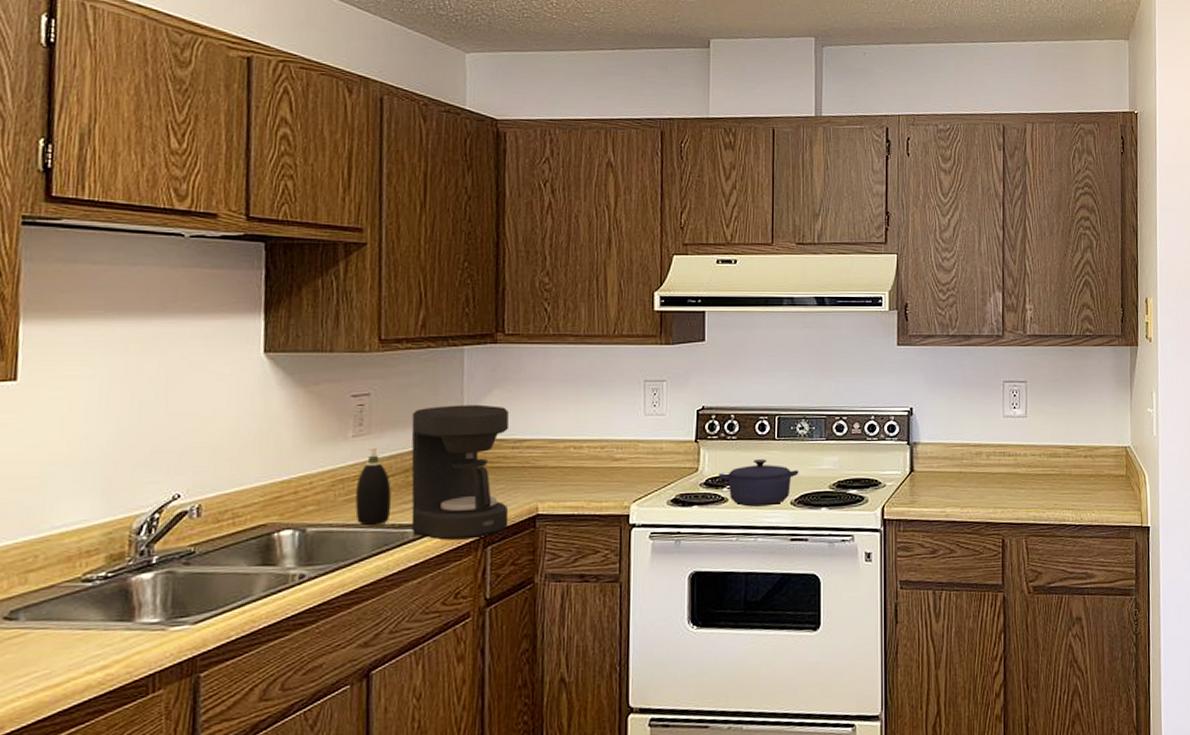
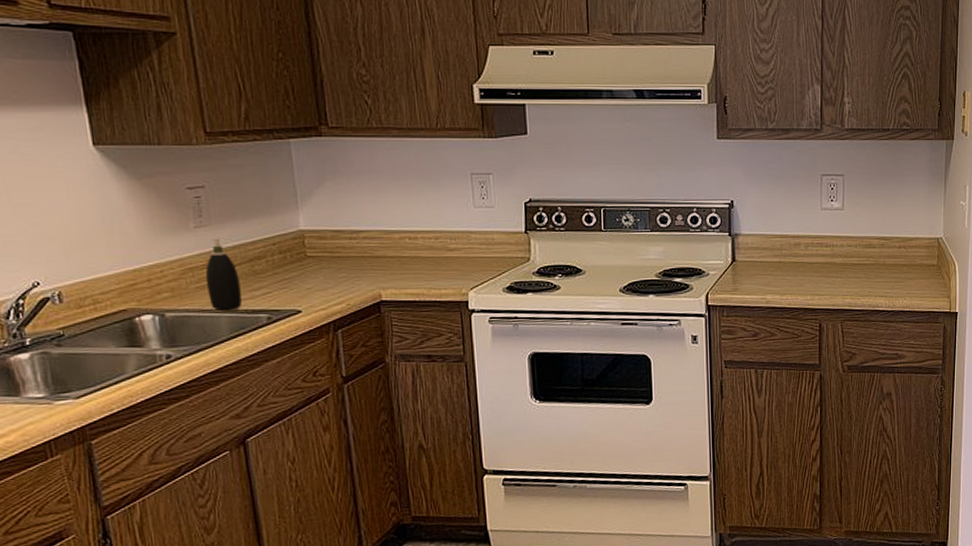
coffee maker: present [411,404,510,540] -> none [248,197,355,324]
cooking pot: present [719,458,799,507] -> none [550,248,626,294]

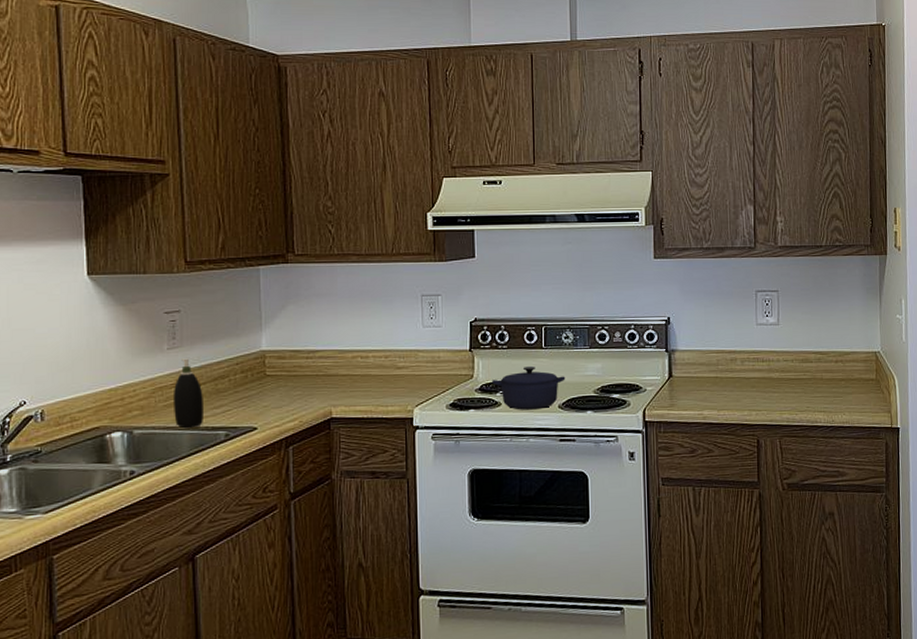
cooking pot: none [550,248,626,294] -> present [492,365,566,410]

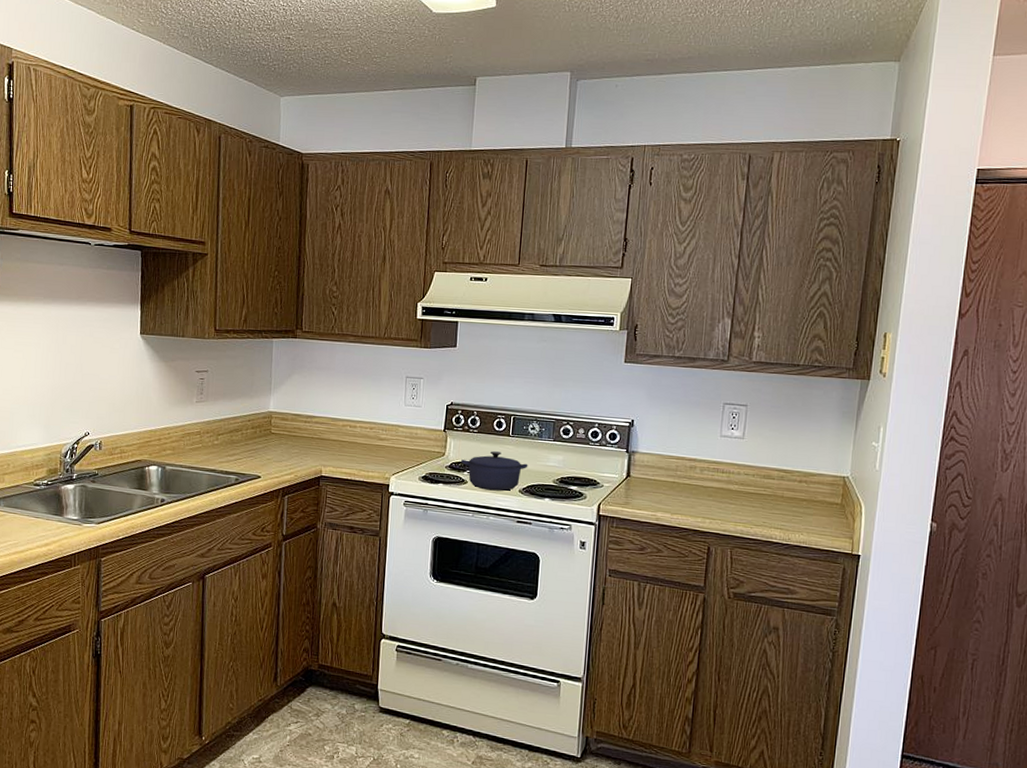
soap dispenser: present [172,358,203,428] -> none [197,411,221,470]

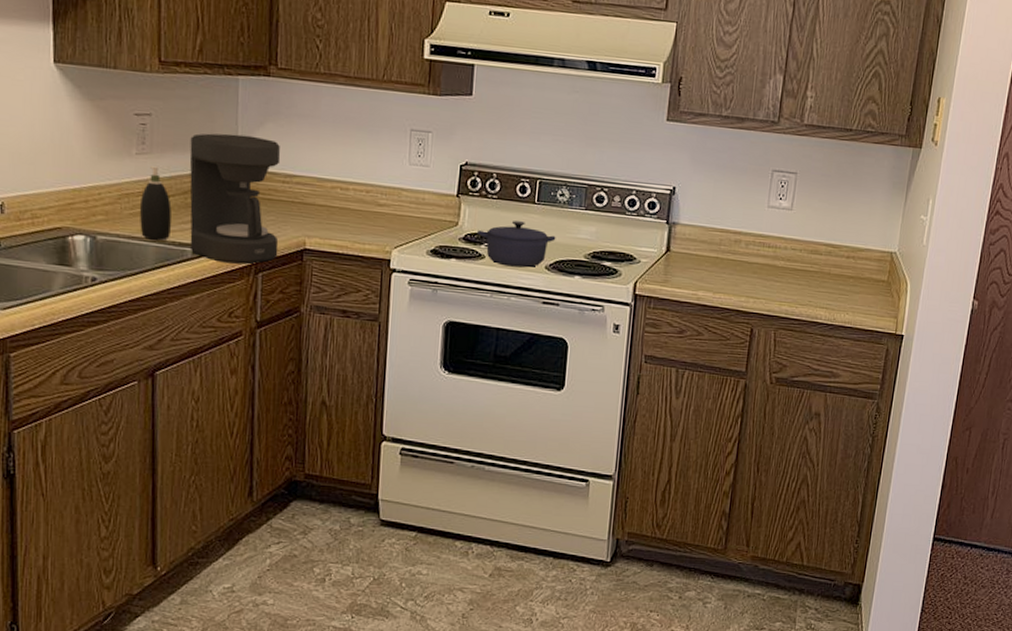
soap dispenser: none [197,411,221,470] -> present [139,166,172,240]
coffee maker: none [234,384,304,489] -> present [189,133,281,265]

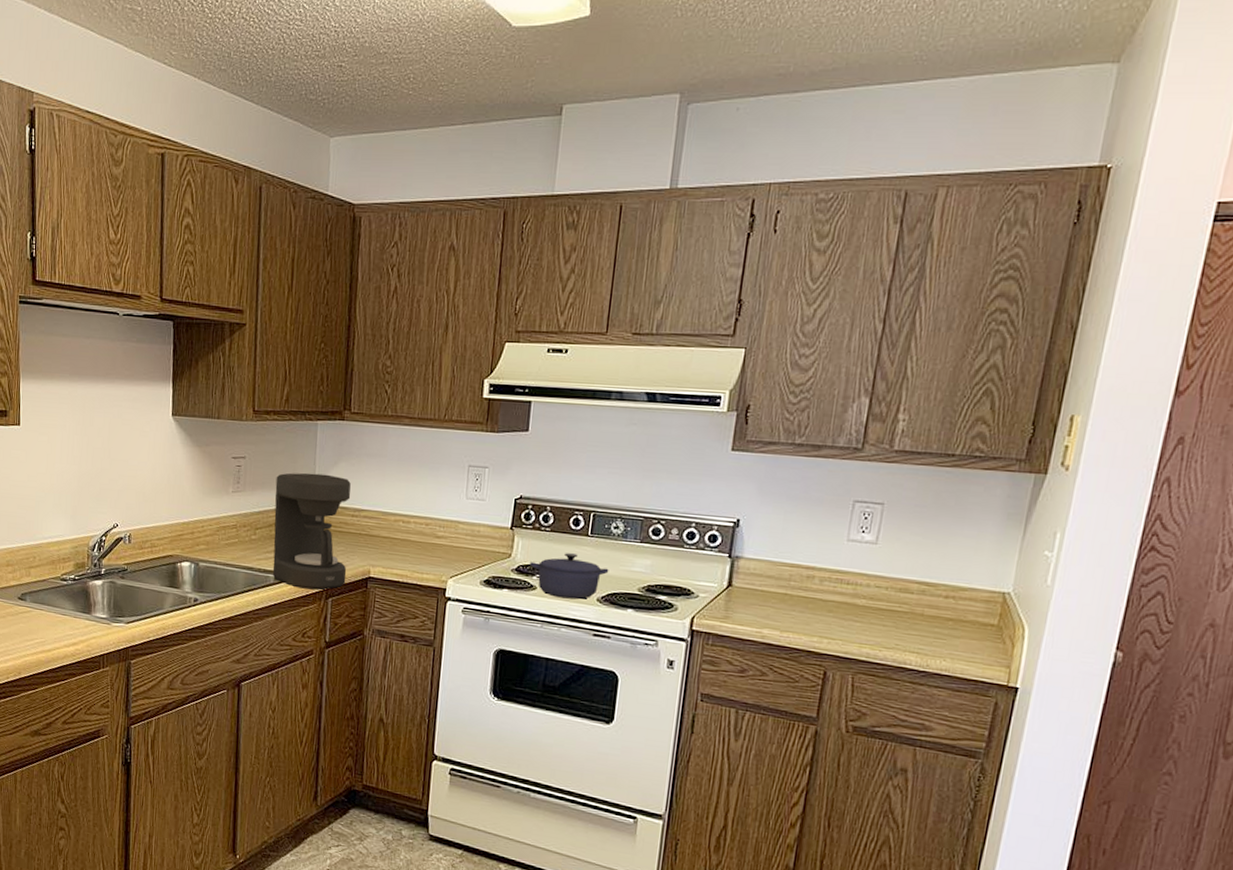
soap dispenser: present [139,166,172,240] -> none [233,502,259,567]

